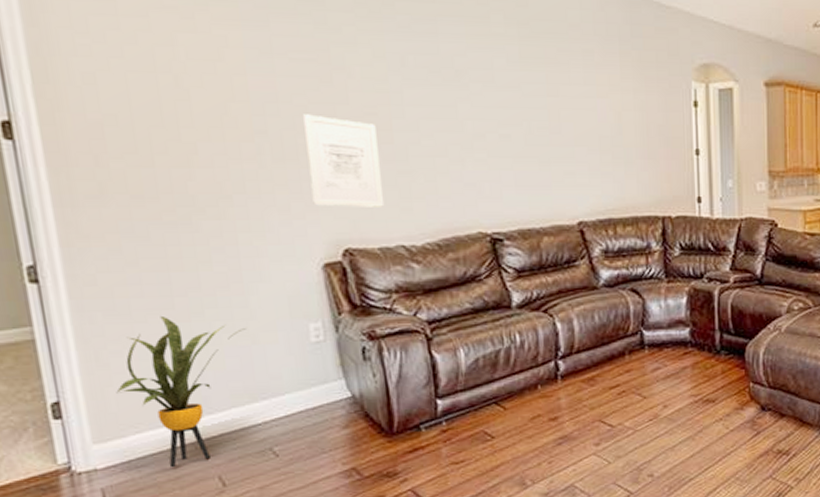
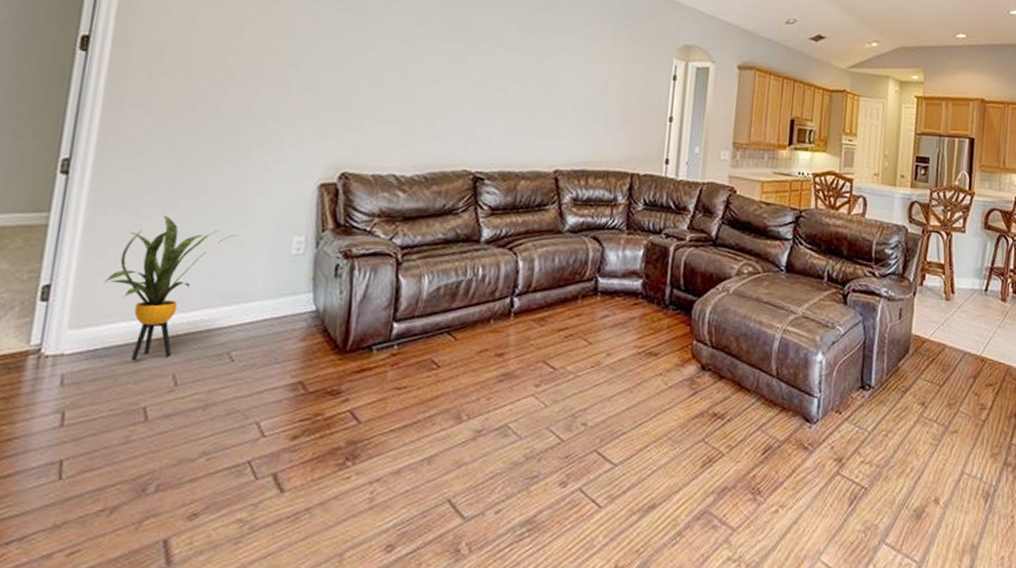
wall art: present [303,114,385,207] -> none [324,54,393,139]

